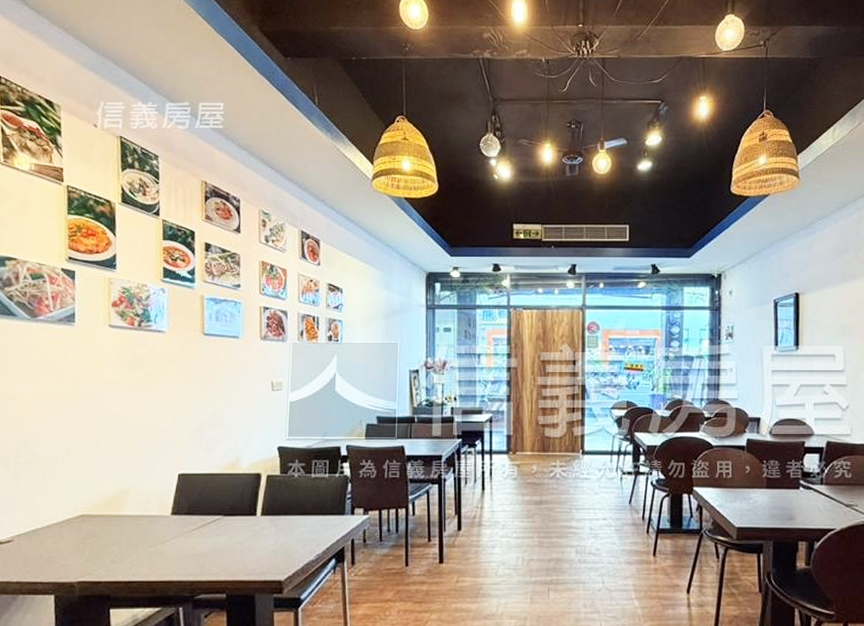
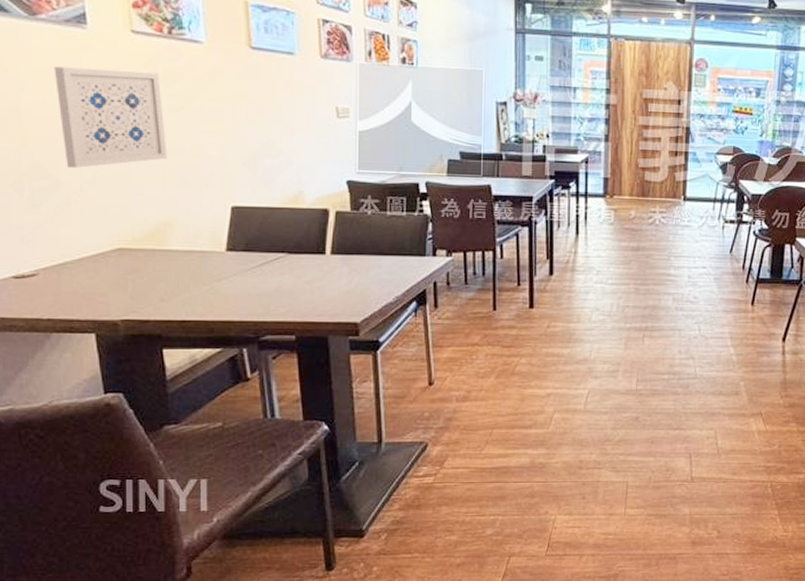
wall art: none [45,358,129,444] -> present [53,66,168,168]

